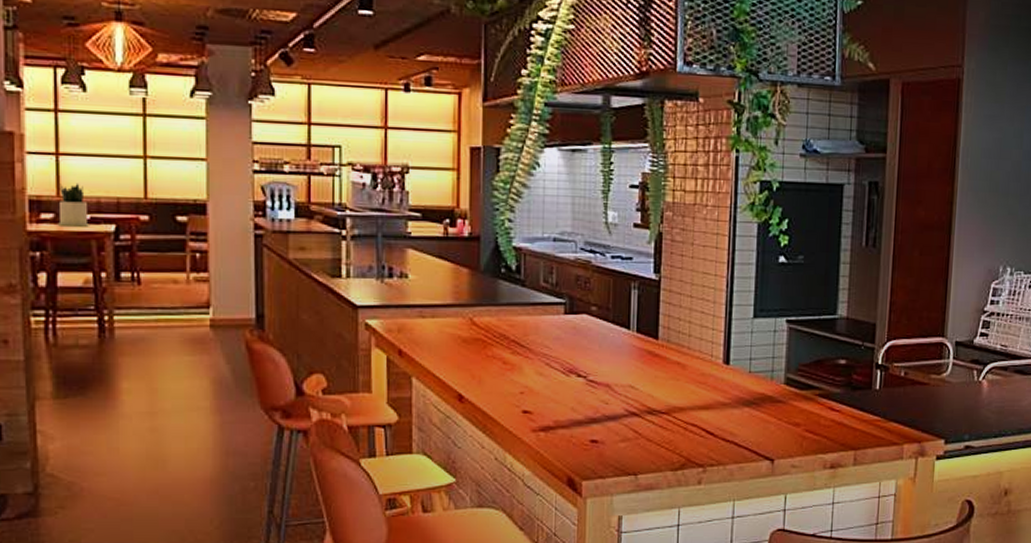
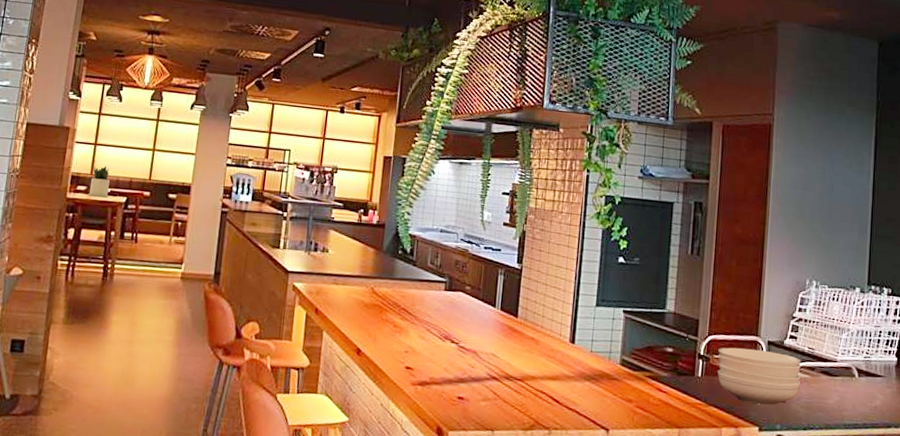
bowl: none [897,352,993,415] -> present [717,347,801,406]

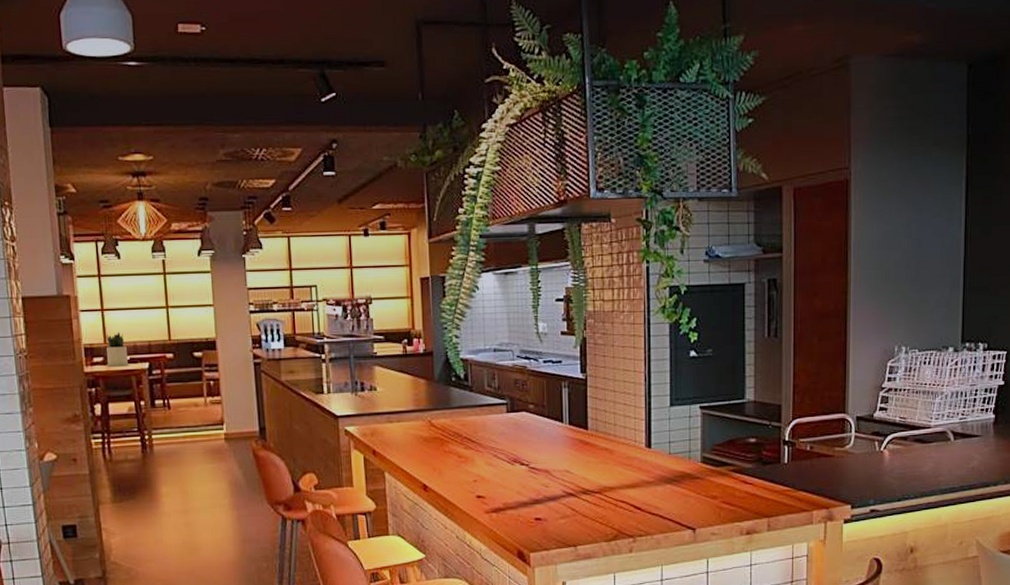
bowl: present [717,347,801,406] -> none [804,426,894,483]

